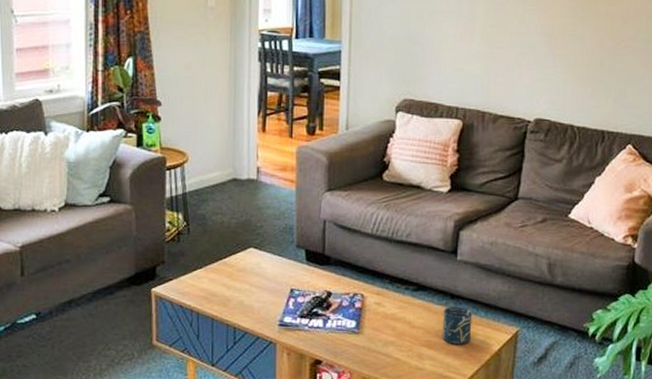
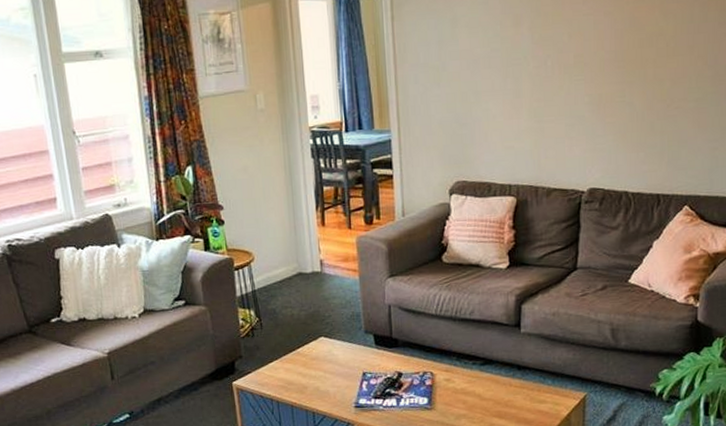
cup: present [442,306,473,345] -> none [511,376,540,413]

